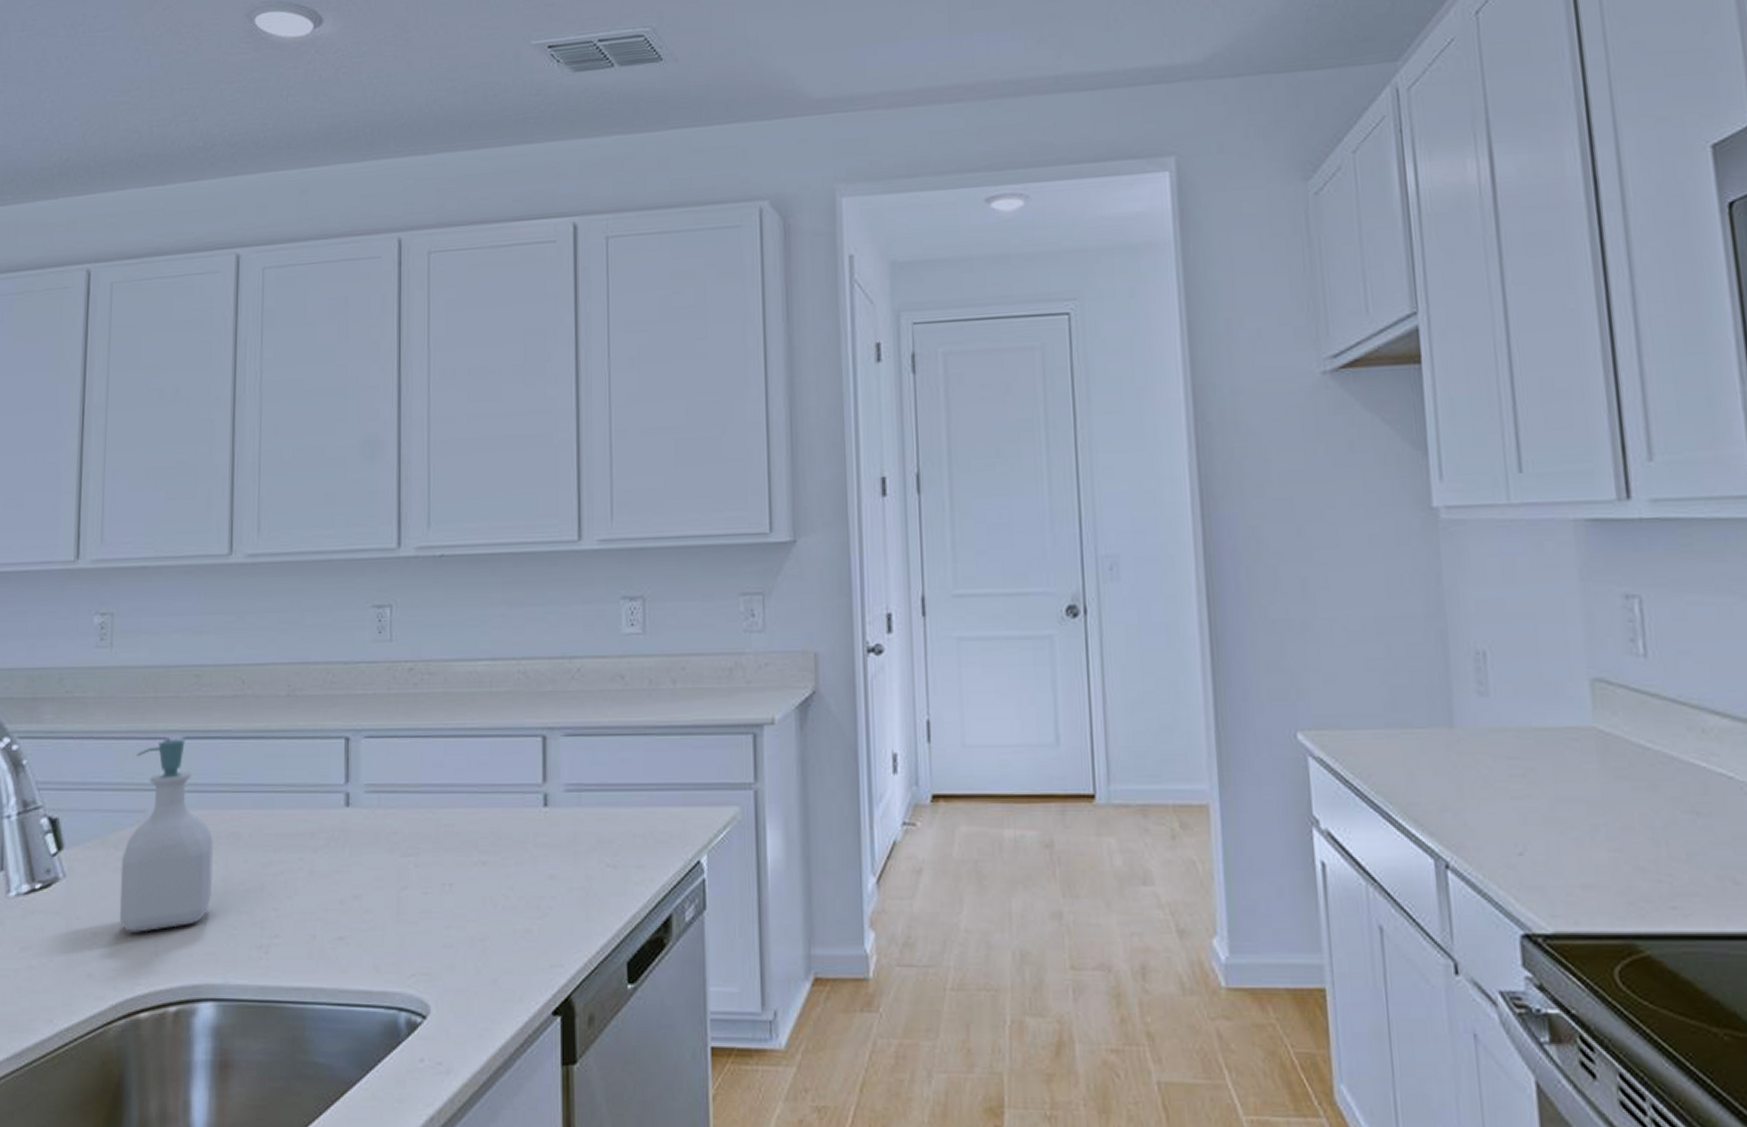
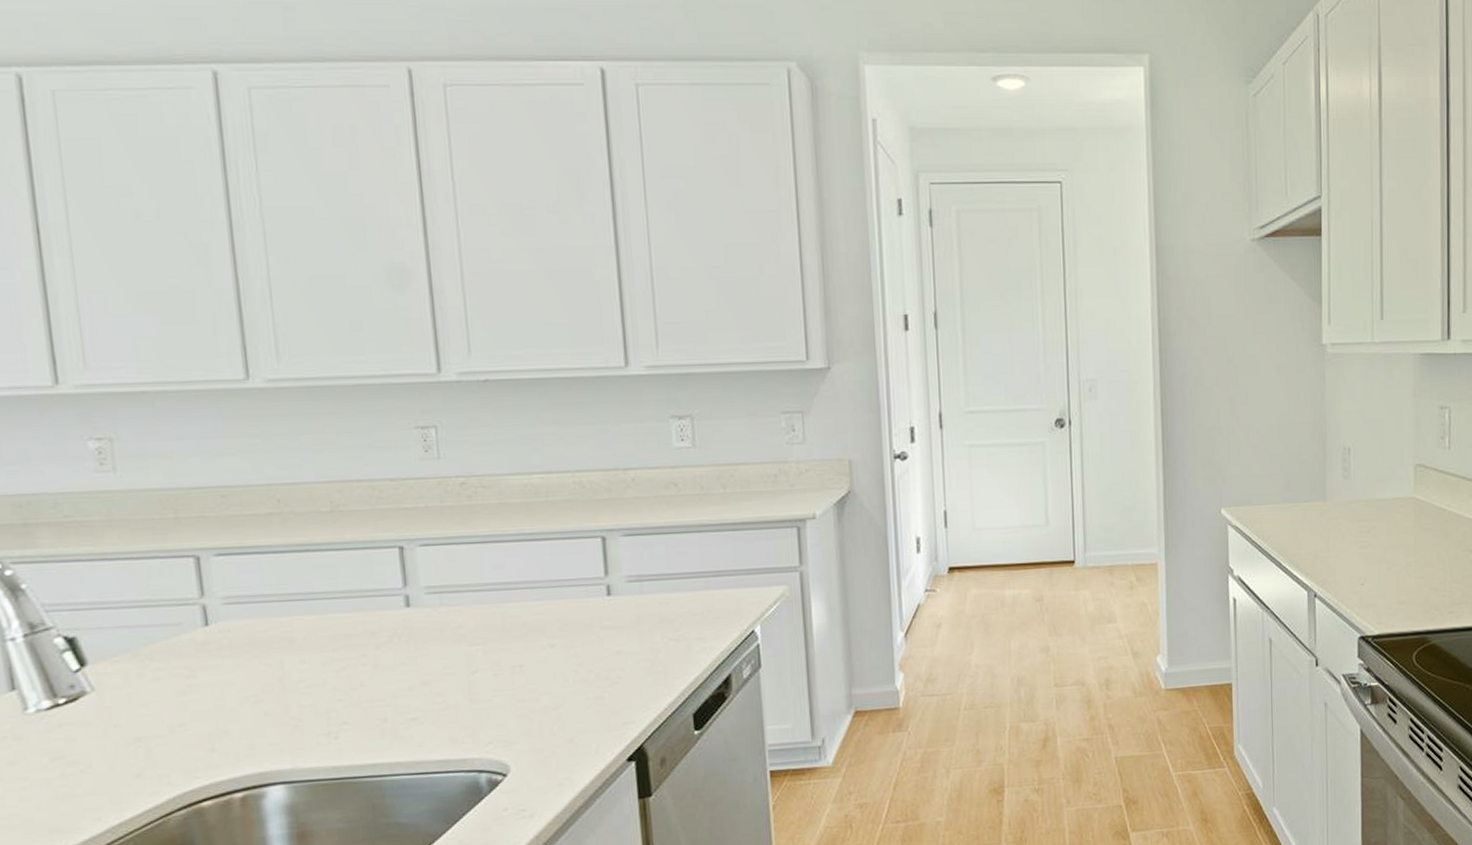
soap bottle: present [119,739,213,933] -> none [159,556,270,734]

